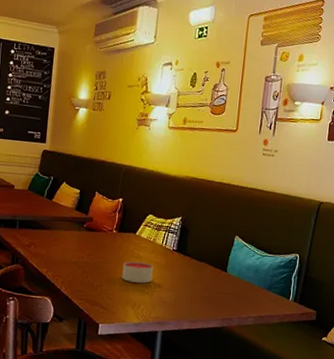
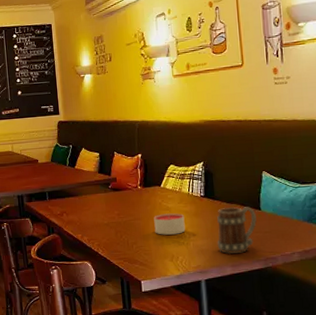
beer mug: none [179,264,222,310] -> present [217,207,257,254]

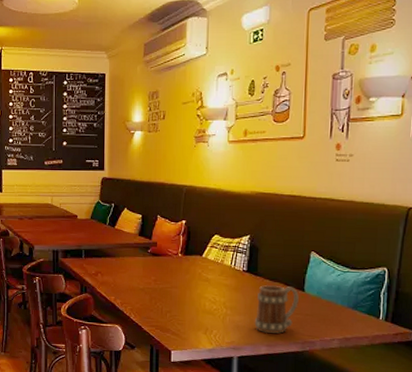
candle: present [154,213,186,235] -> none [191,284,224,307]

